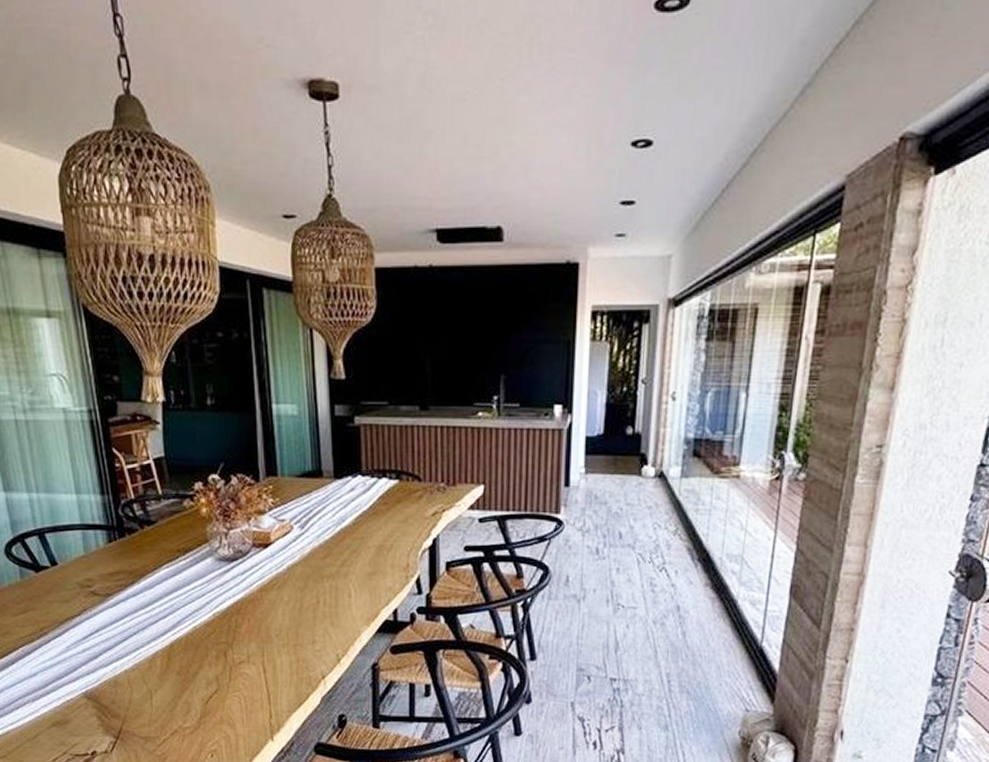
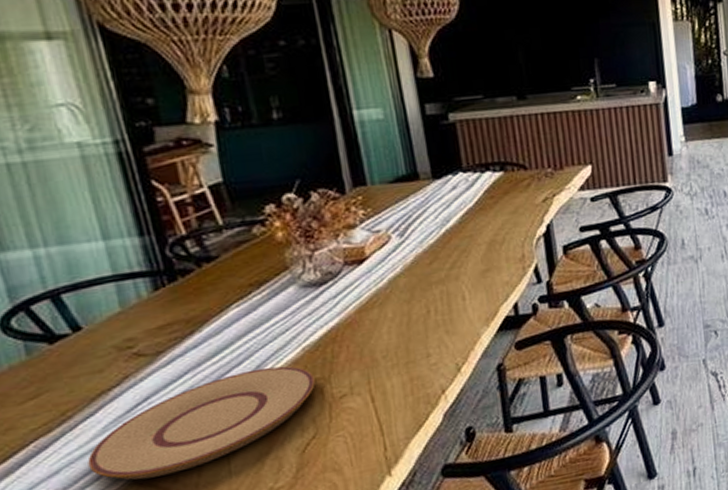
plate: none [55,624,221,696] -> present [87,366,315,480]

